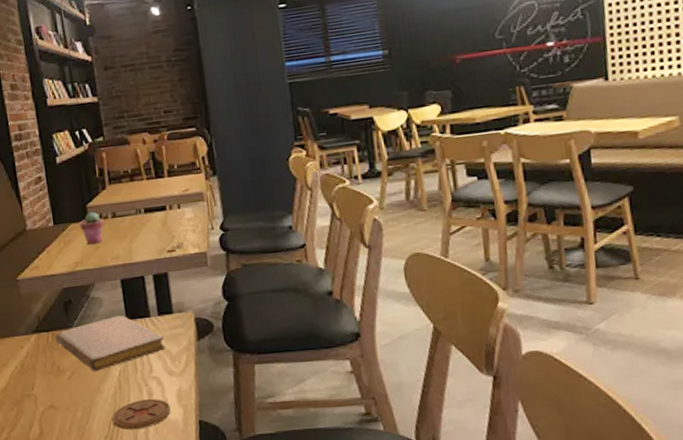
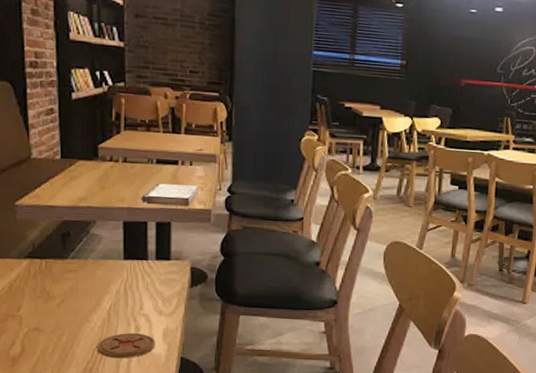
notebook: present [55,315,165,371] -> none [48,254,158,302]
potted succulent: present [79,211,104,244] -> none [88,152,114,184]
book: none [135,229,191,257] -> present [142,183,198,206]

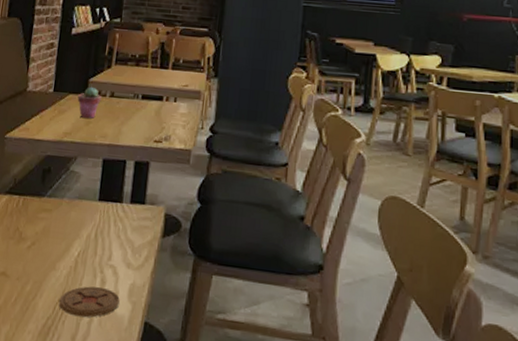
potted succulent: none [88,152,114,184] -> present [77,86,102,119]
book: present [142,183,198,206] -> none [123,120,181,145]

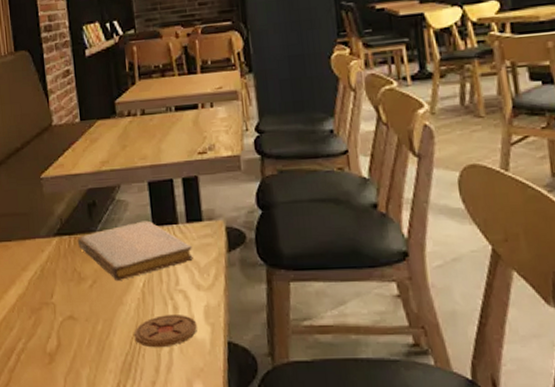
notebook: none [25,194,131,247] -> present [77,220,193,280]
potted succulent: present [77,86,102,119] -> none [107,108,133,143]

